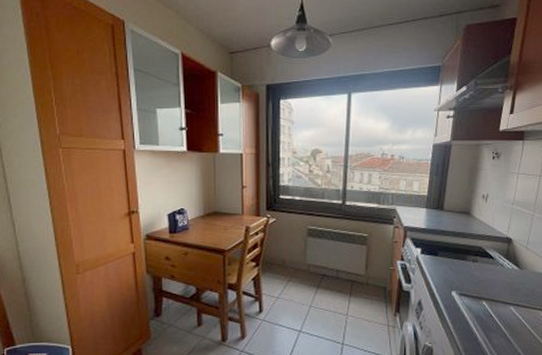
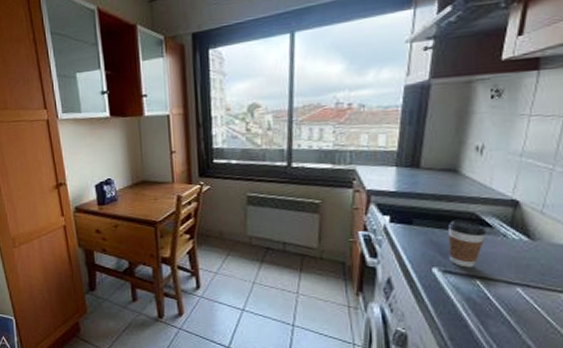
coffee cup: none [462,252,489,291] -> present [447,219,486,268]

